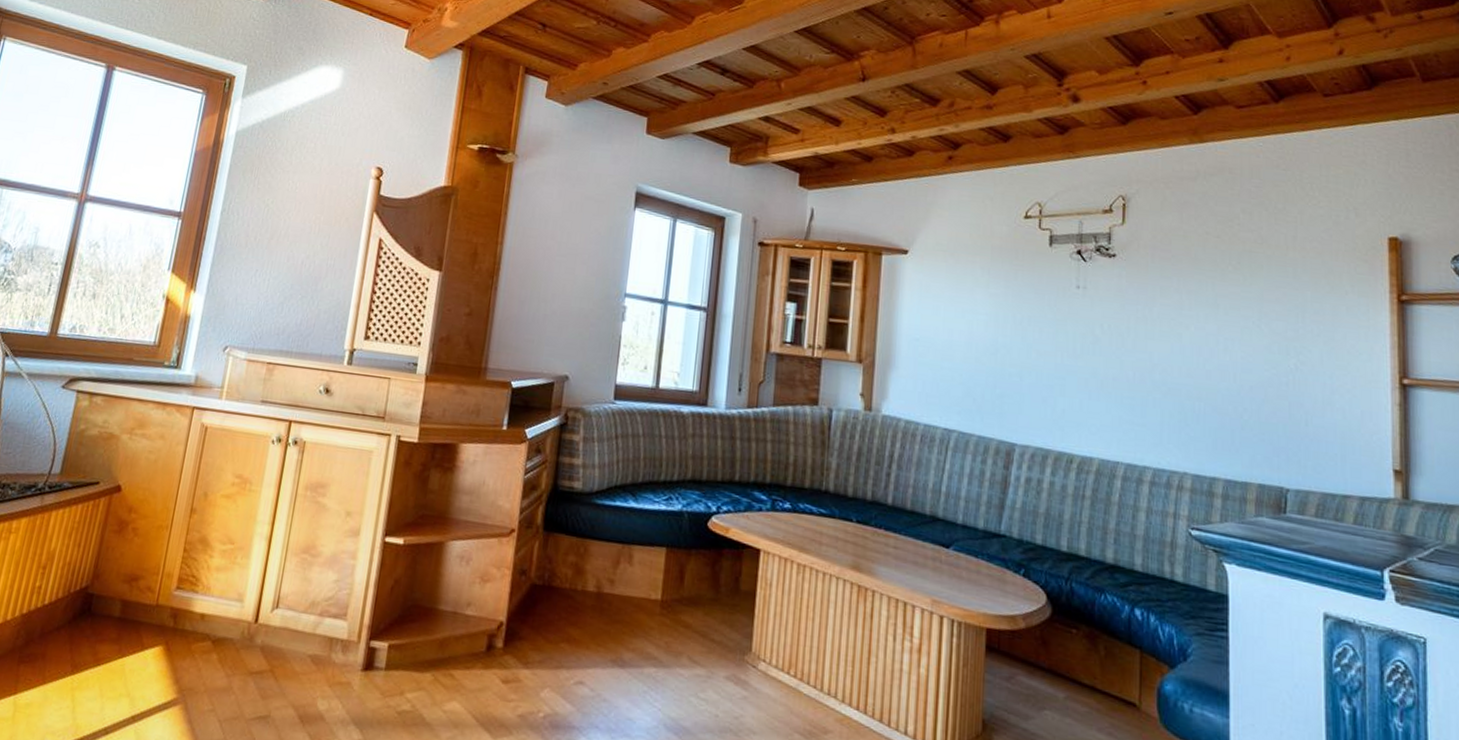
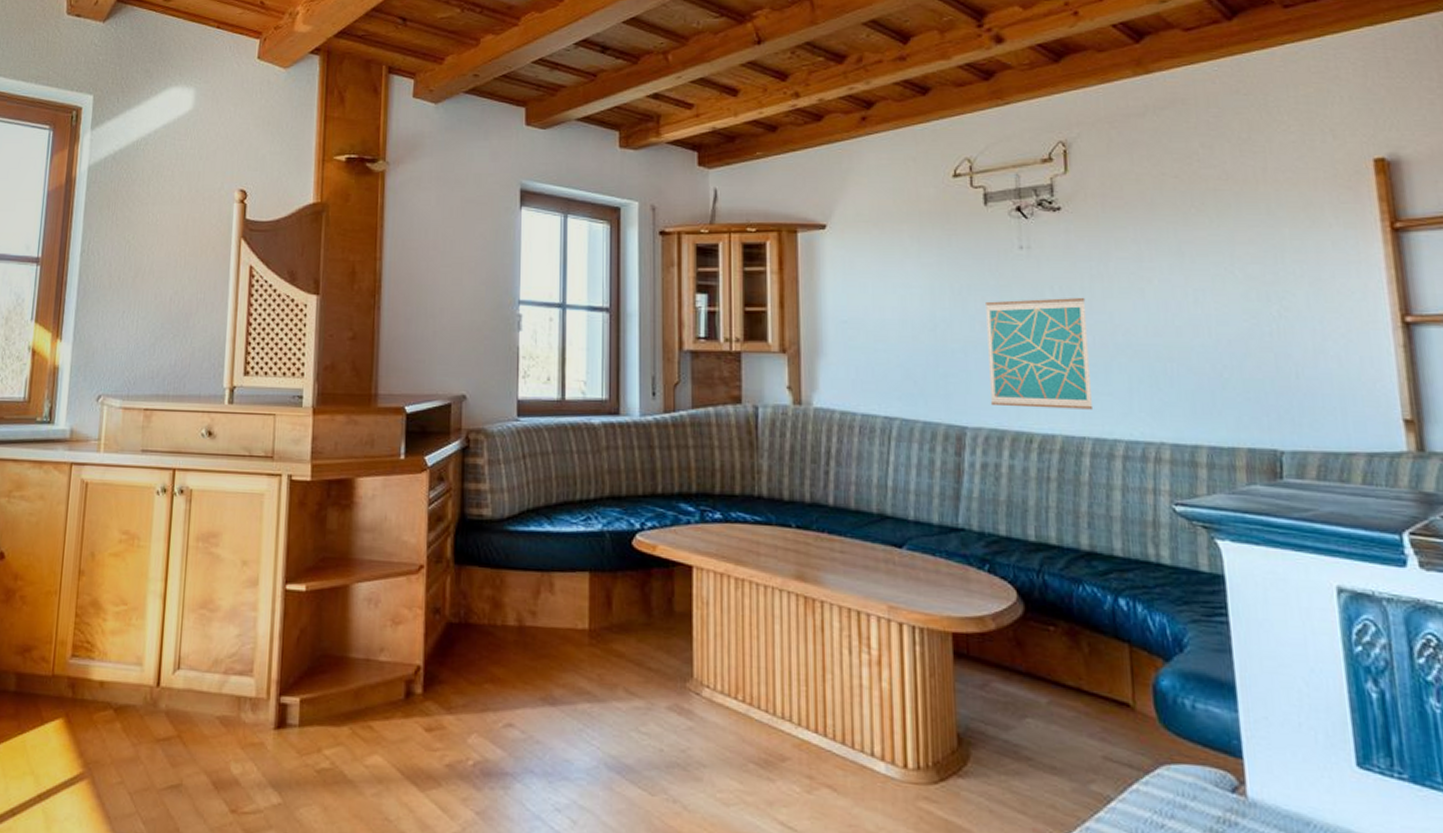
wall art: none [1038,332,1130,438] -> present [986,297,1094,410]

